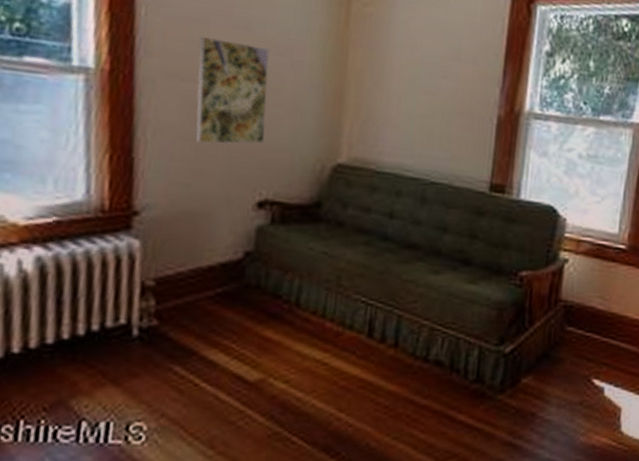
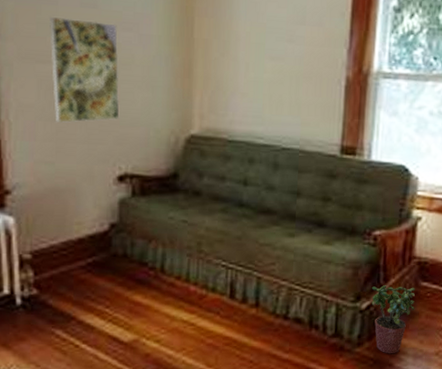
potted plant: none [515,329,560,403] -> present [371,285,415,354]

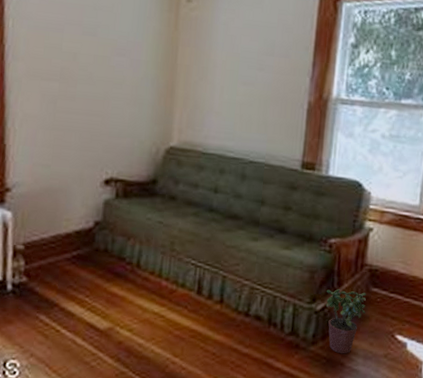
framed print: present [49,17,120,124] -> none [53,42,112,132]

